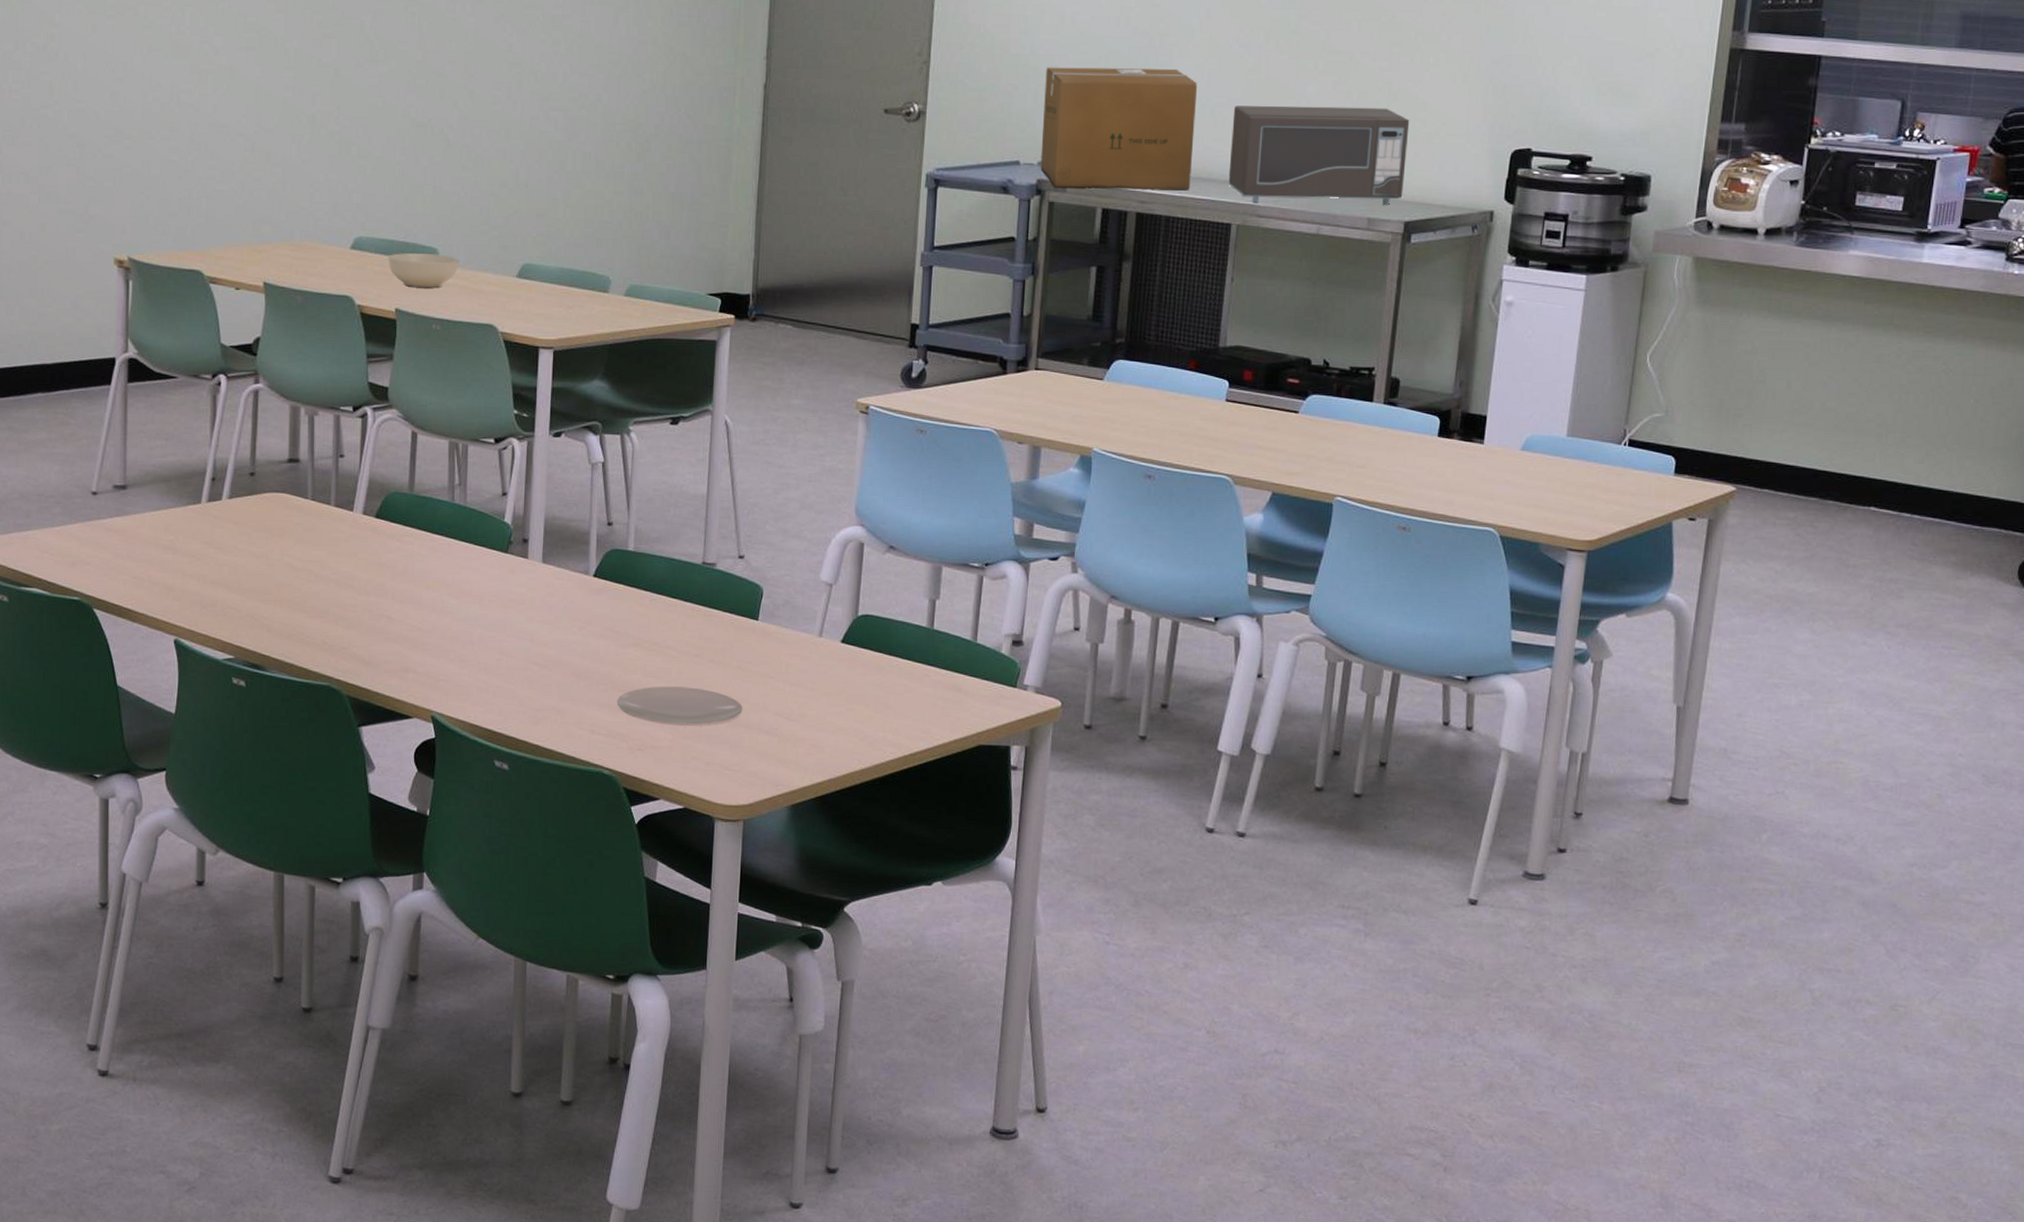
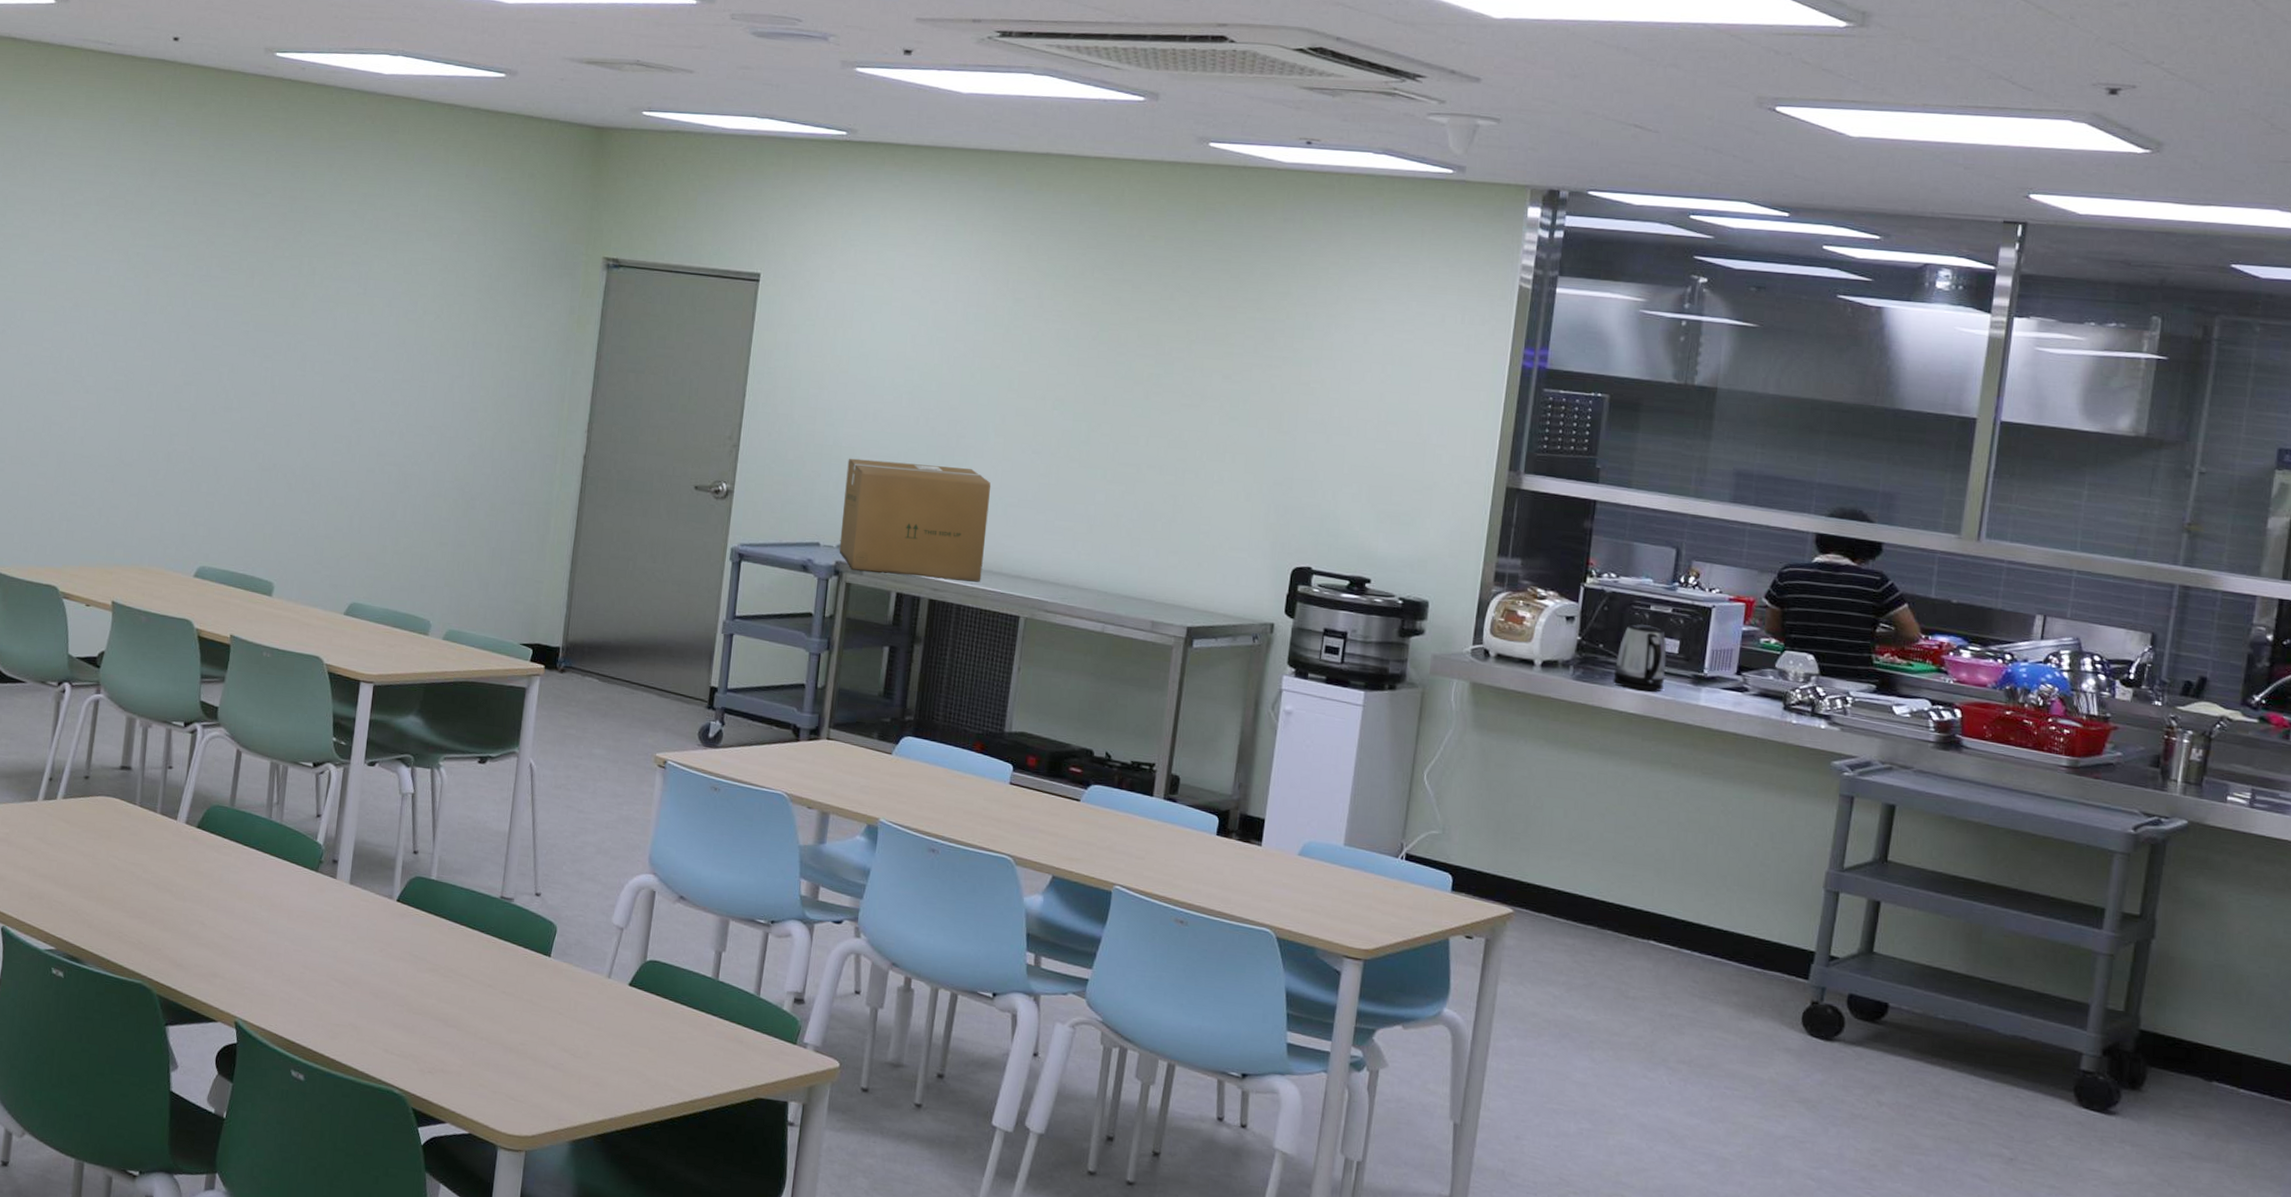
bowl: present [387,253,460,288] -> none [226,584,293,619]
plate: present [617,686,743,727] -> none [411,1012,531,1055]
microwave: present [1228,106,1410,205] -> none [1018,506,1194,610]
kettle: none [1836,183,1891,252] -> present [1613,624,1667,692]

